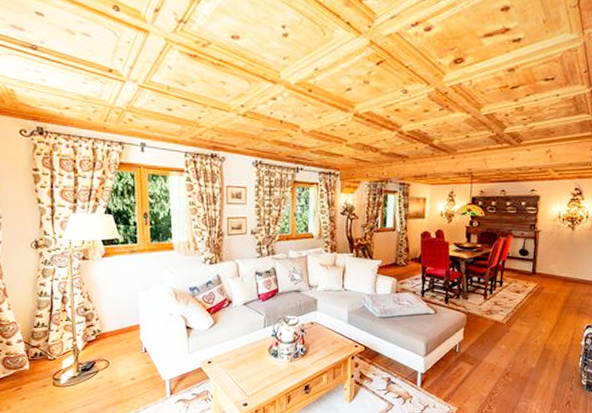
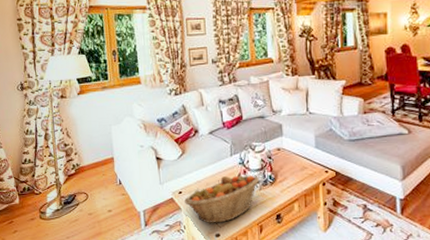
fruit basket: none [214,347,291,393] -> present [184,175,260,223]

